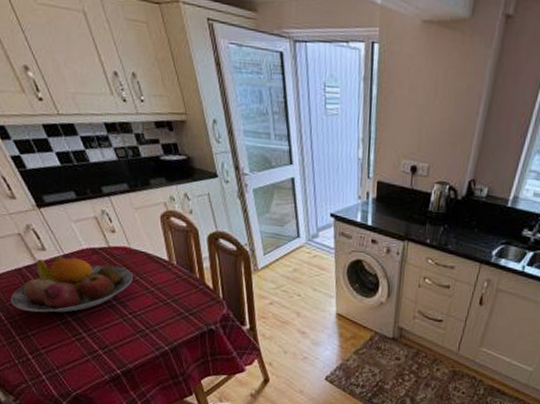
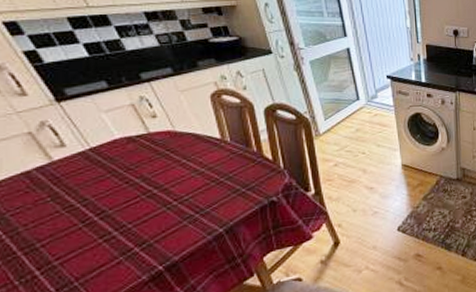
fruit bowl: present [10,255,133,313] -> none [11,150,178,219]

